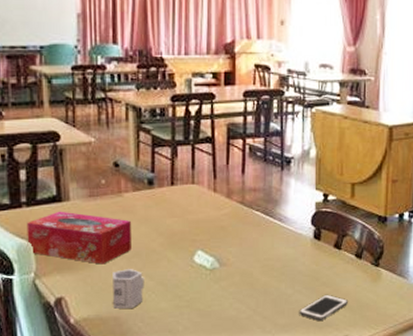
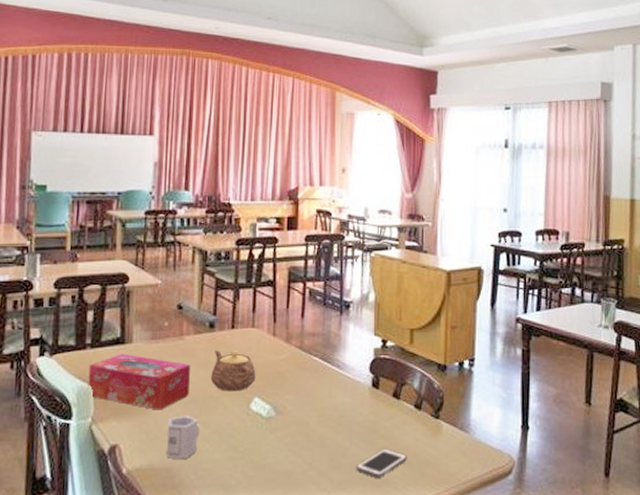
teapot: none [152,206,198,246] -> present [210,350,256,392]

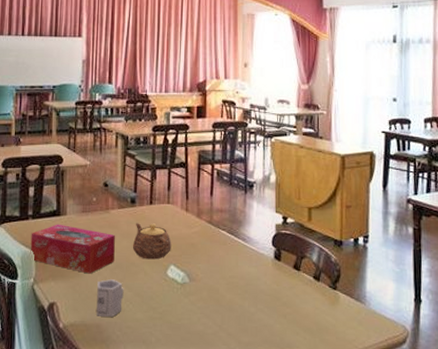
cell phone: present [356,448,408,478] -> none [261,314,308,341]

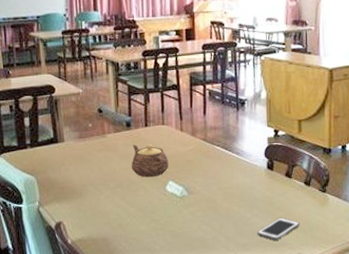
tissue box: present [30,224,115,274] -> none [31,150,115,194]
cup: present [96,279,124,317] -> none [100,198,127,231]
cell phone: none [261,314,308,341] -> present [257,217,300,240]

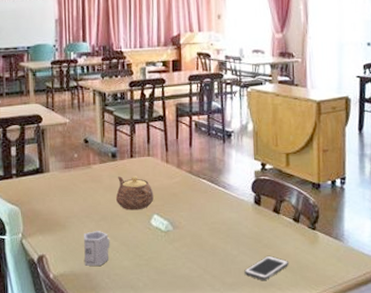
cup: none [100,198,127,231] -> present [84,231,110,266]

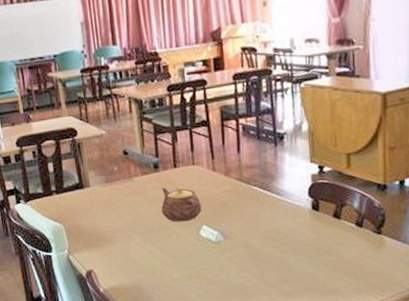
cup: present [84,231,110,266] -> none [131,244,159,279]
cell phone: present [244,255,289,280] -> none [303,262,352,288]

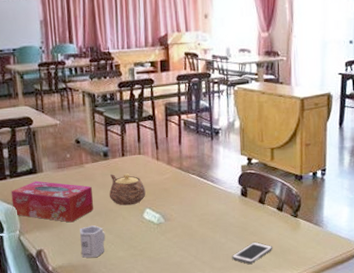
tissue box: none [57,196,145,241] -> present [11,180,93,223]
cup: none [131,244,159,279] -> present [80,225,106,258]
cell phone: none [303,262,352,288] -> present [232,241,273,264]

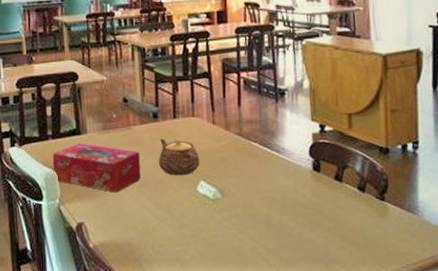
cup: present [80,225,106,258] -> none [125,198,153,235]
cell phone: present [232,241,273,264] -> none [303,228,355,256]

